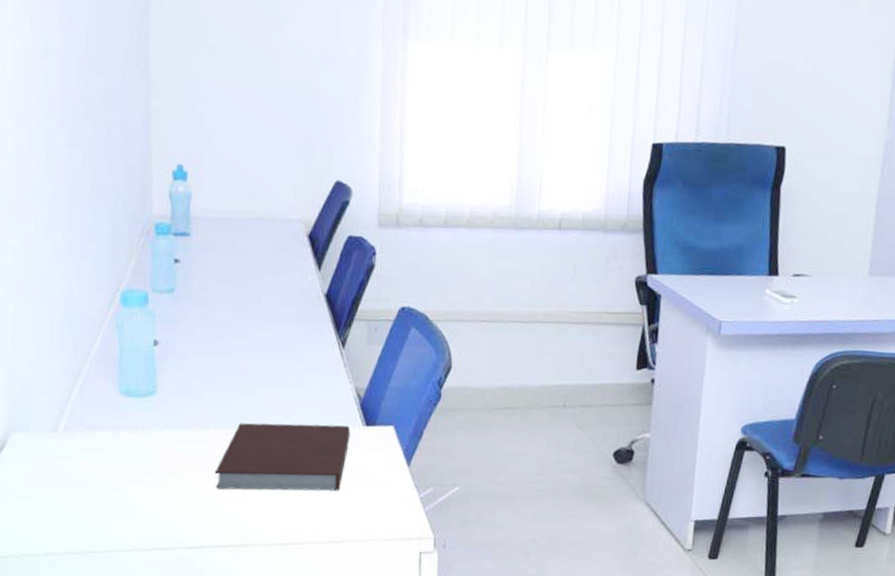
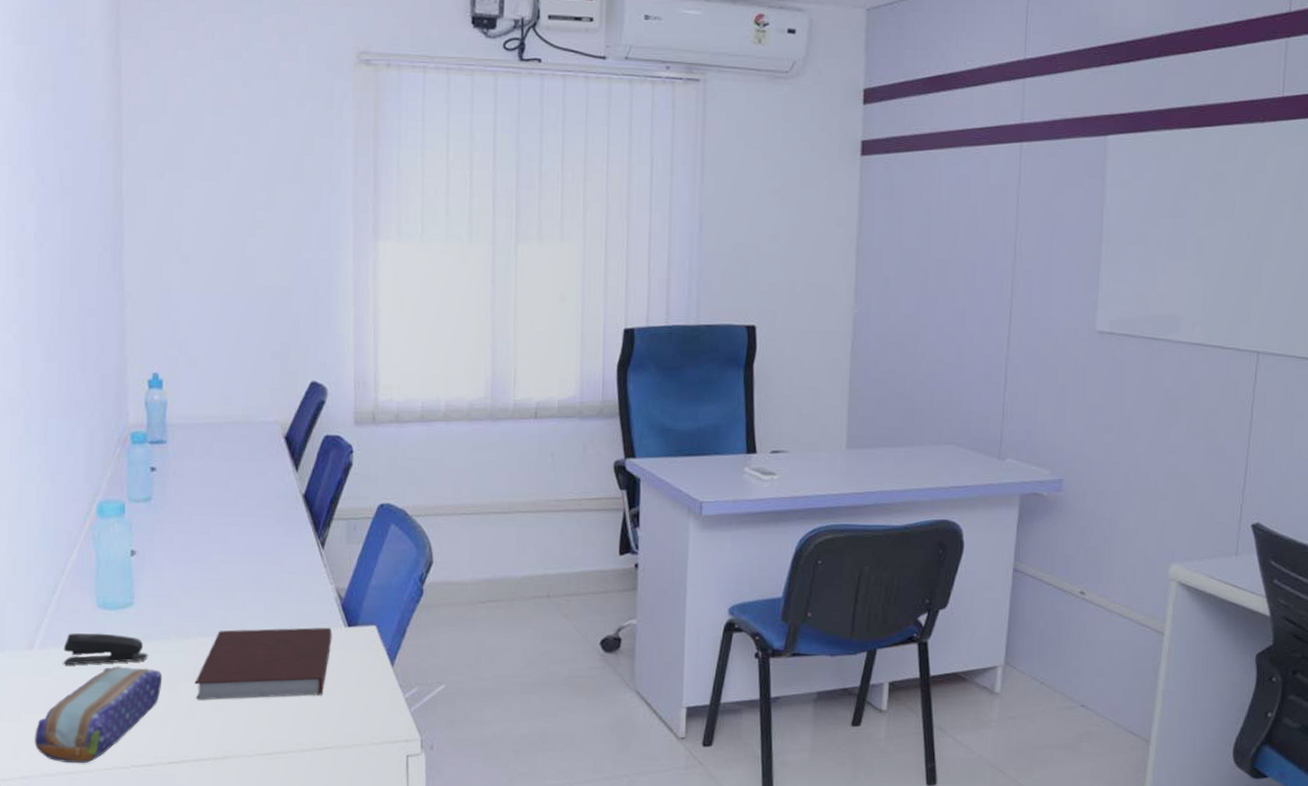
pencil case: none [58,452,184,544] -> present [34,666,163,763]
stapler: none [86,418,170,449] -> present [63,633,148,665]

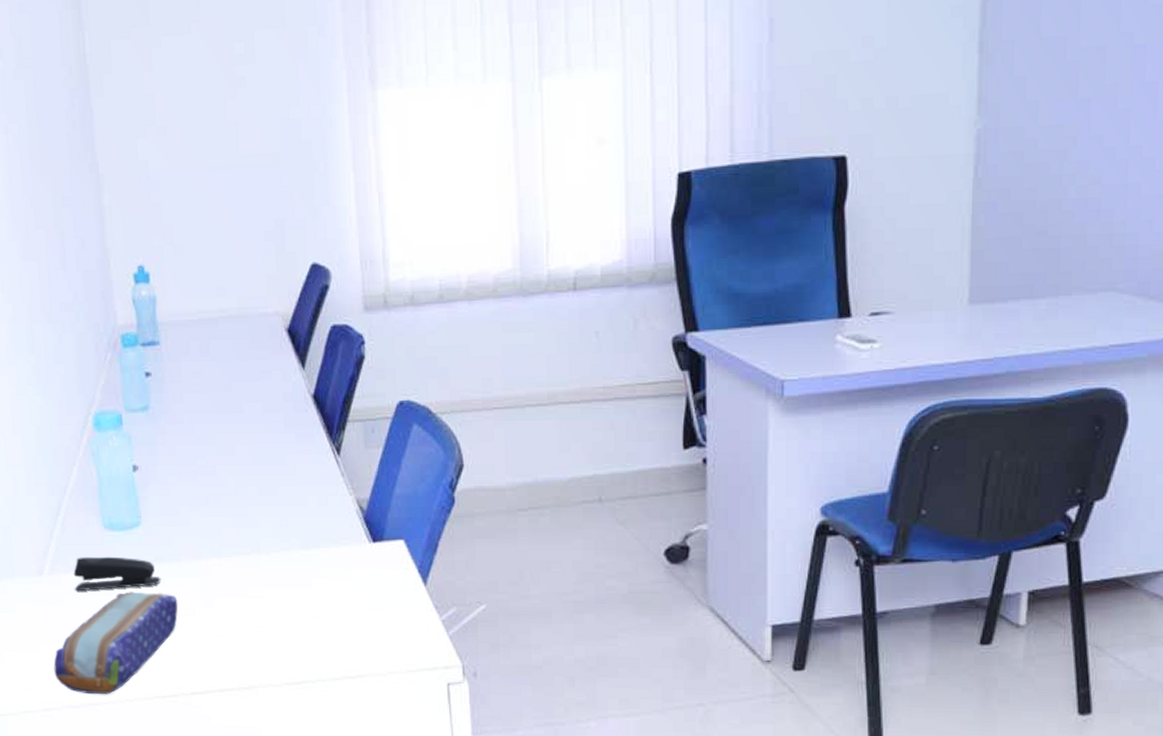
notebook: present [195,627,332,700] -> none [212,543,356,626]

